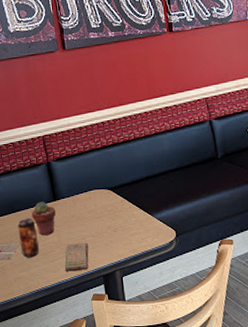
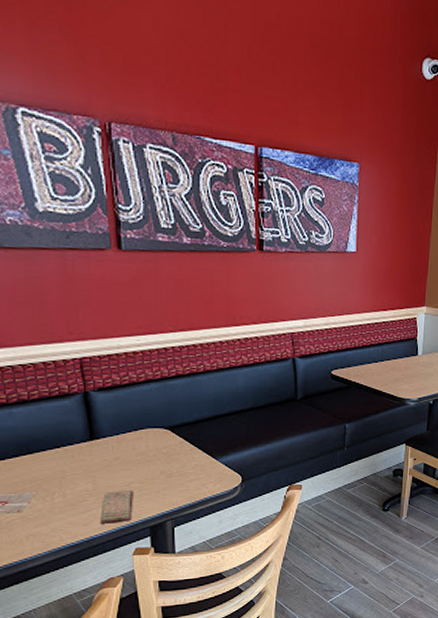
beverage can: present [18,218,40,258] -> none [35,461,66,510]
potted succulent: present [31,202,56,236] -> none [57,441,92,483]

